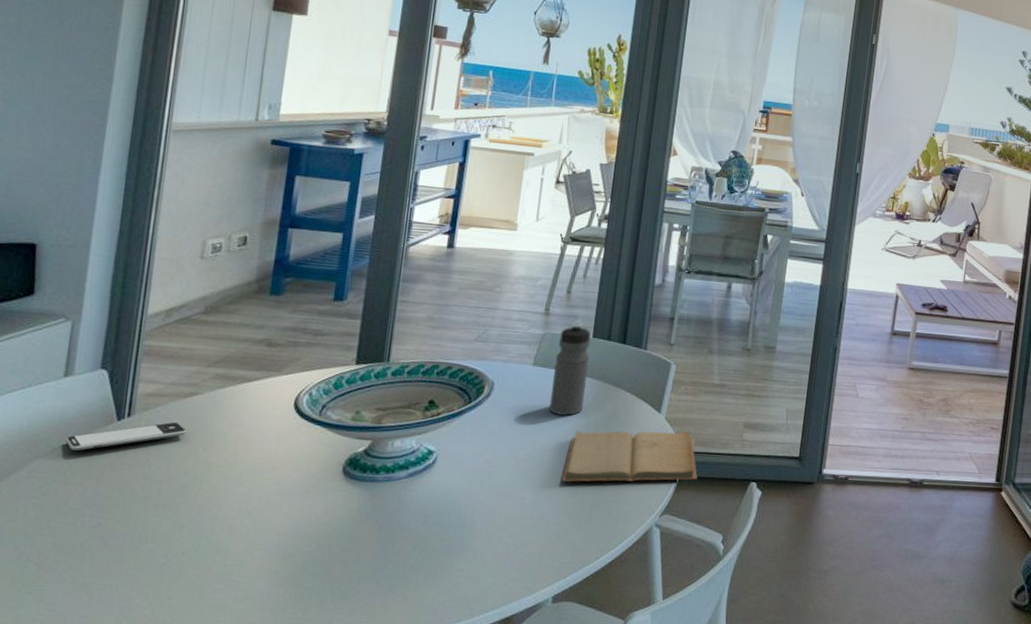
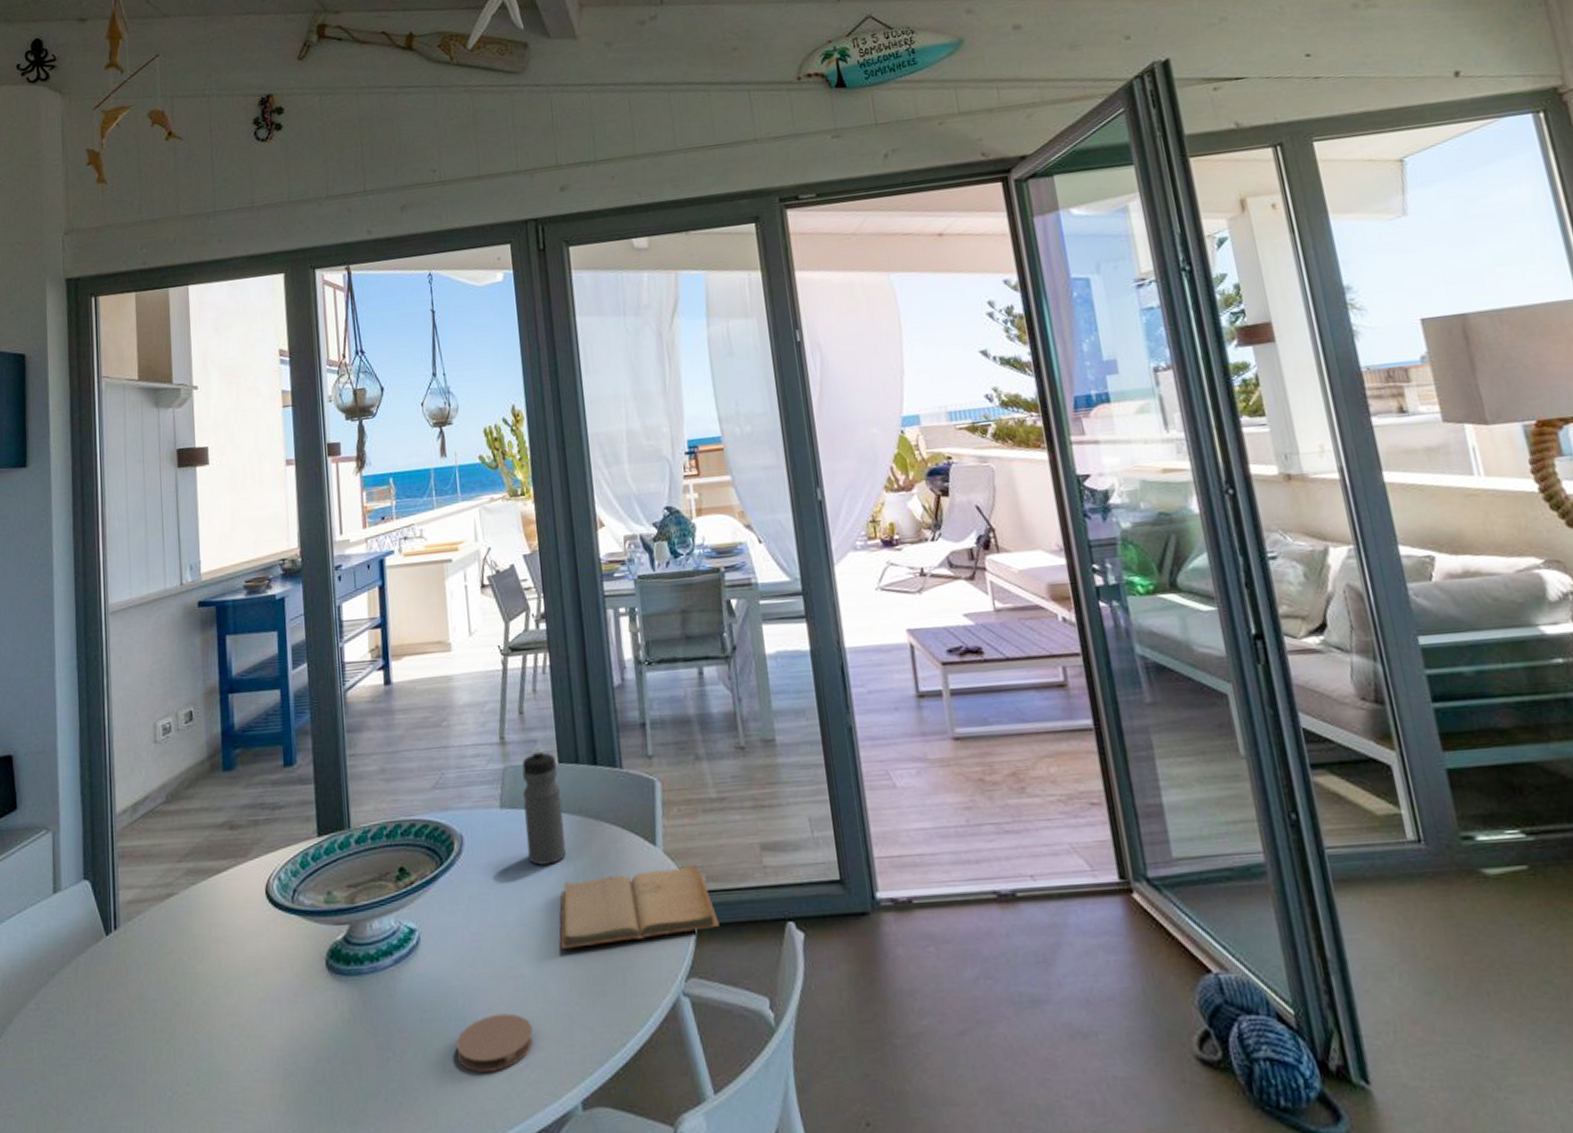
smartphone: present [66,421,187,451] -> none [64,929,170,974]
coaster: none [451,525,523,568] -> present [456,1013,533,1072]

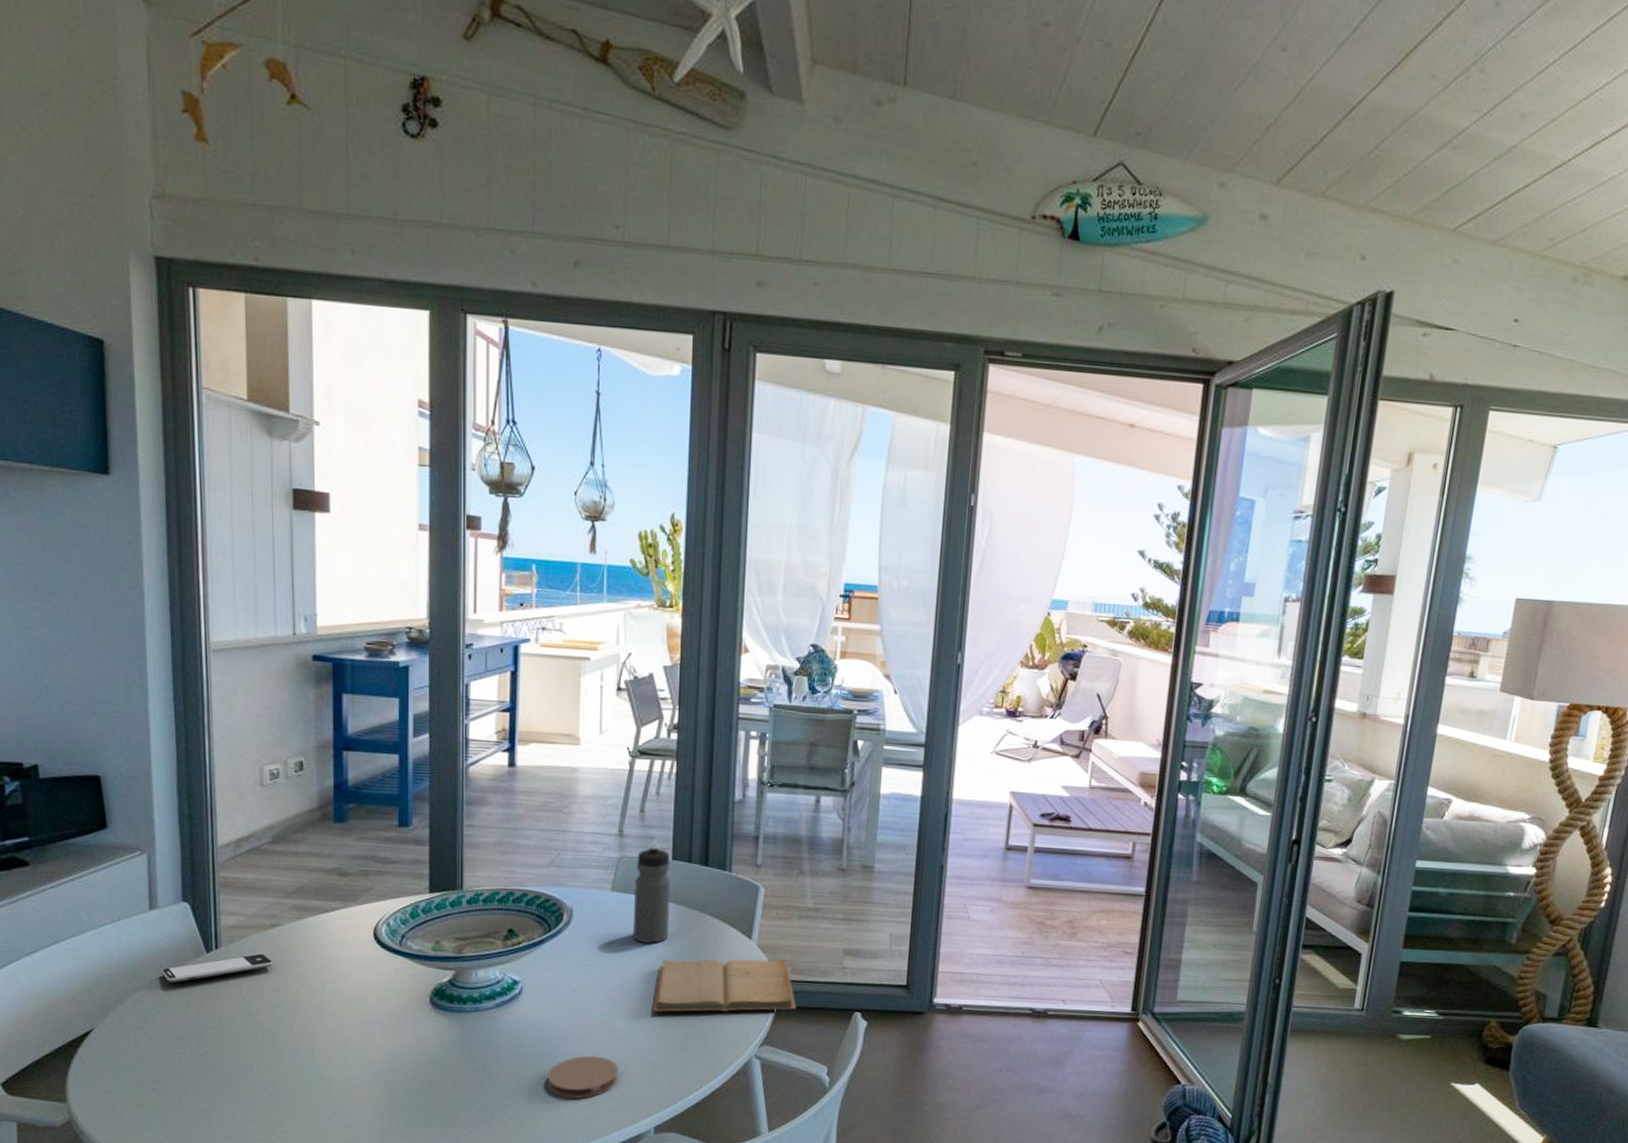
smartphone: none [64,929,170,974] -> present [162,953,274,982]

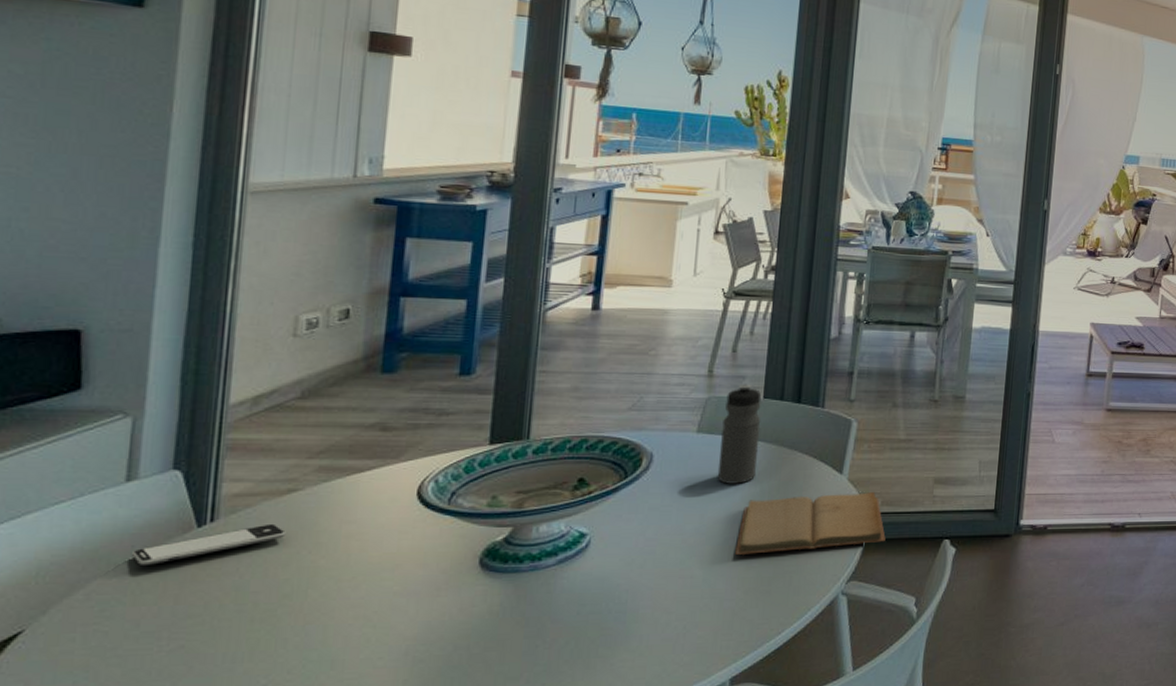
coaster: present [547,1055,618,1099] -> none [611,607,693,657]

